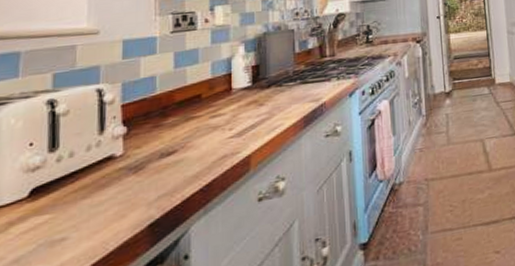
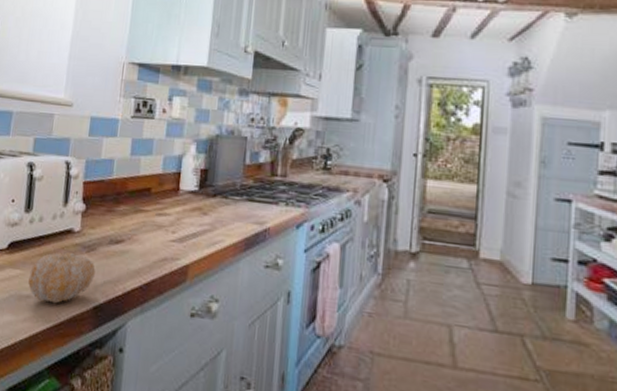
fruit: none [62,177,146,239] -> present [28,252,95,304]

